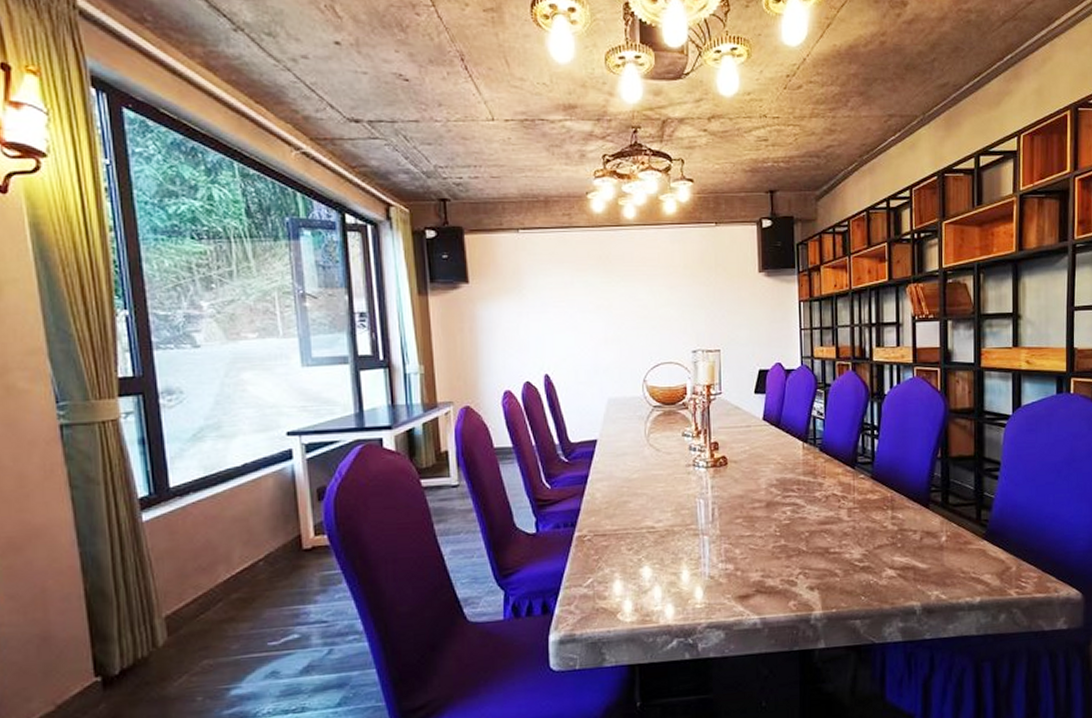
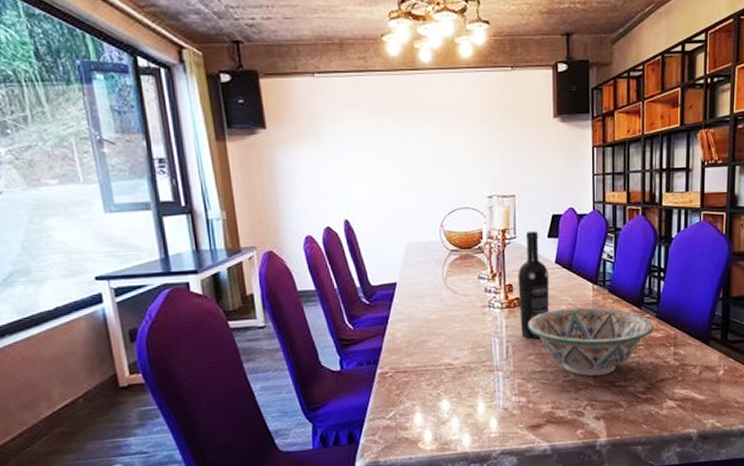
wine bottle: none [724,386,758,501] -> present [518,230,550,339]
decorative bowl: none [735,466,869,542] -> present [528,307,654,376]

